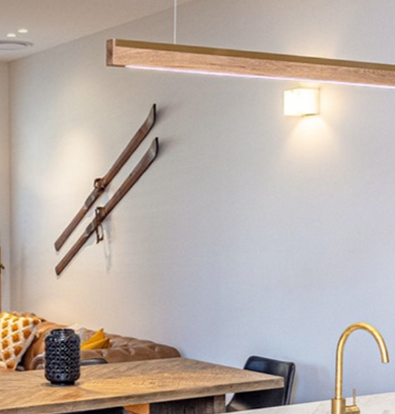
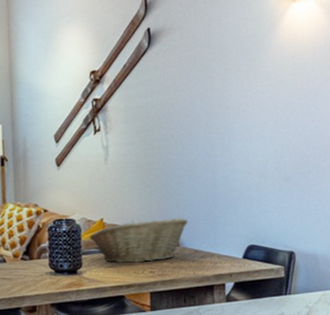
fruit basket: none [89,328,190,374] -> present [90,217,188,263]

